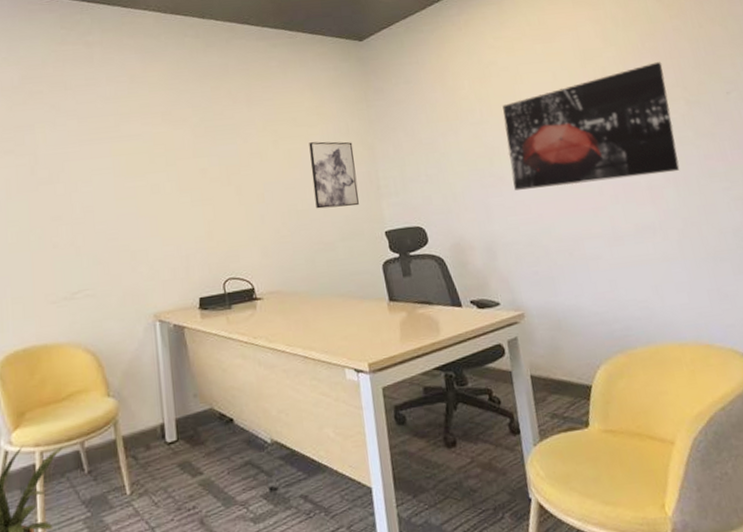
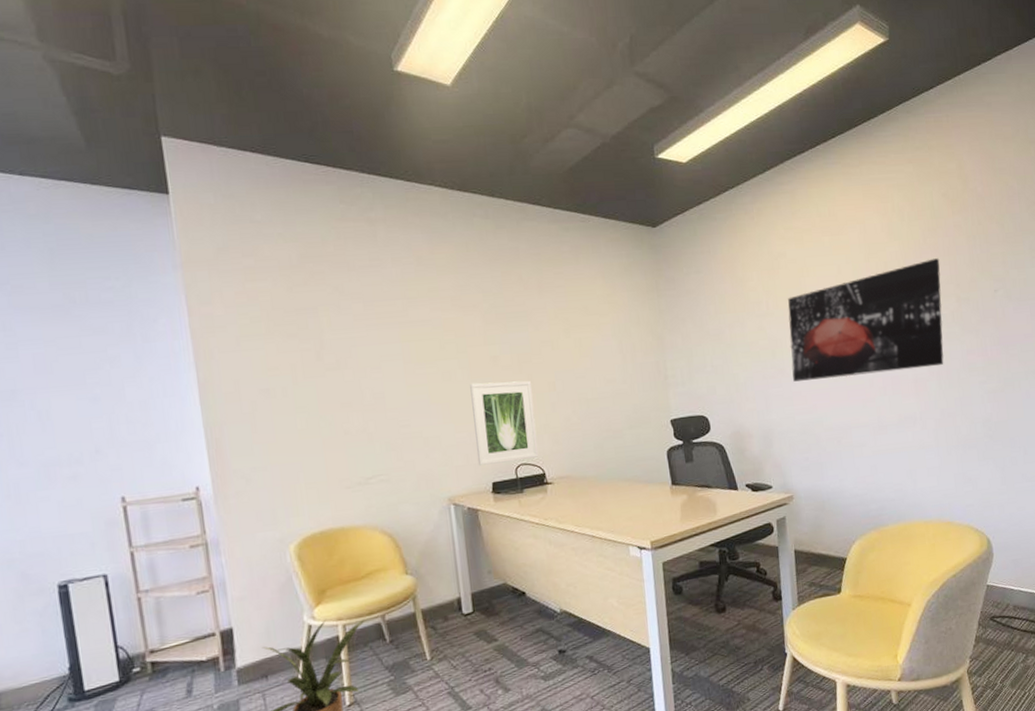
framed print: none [178,192,248,280] -> present [470,380,539,466]
wall art: present [309,141,359,209] -> none [600,331,647,398]

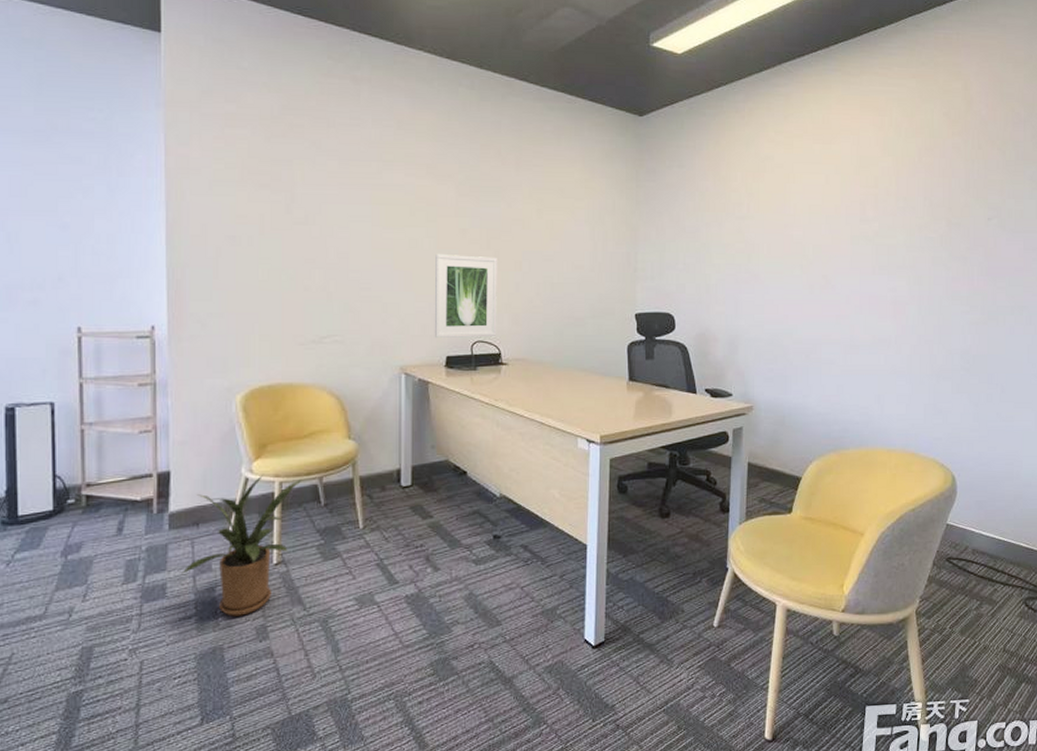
wall art: present [788,258,944,382] -> none [767,179,934,291]

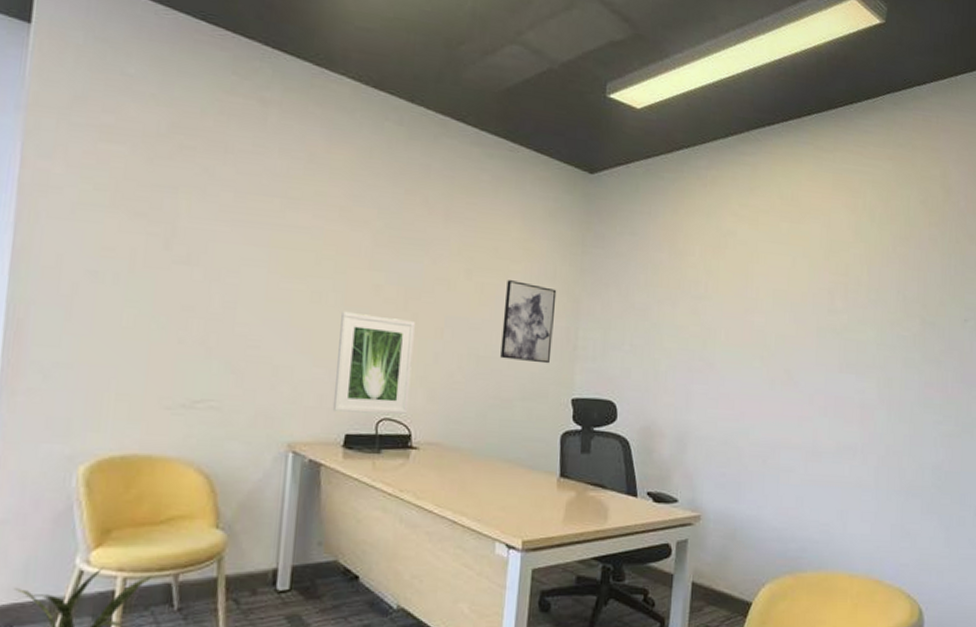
wall art: none [572,216,617,285] -> present [500,280,557,364]

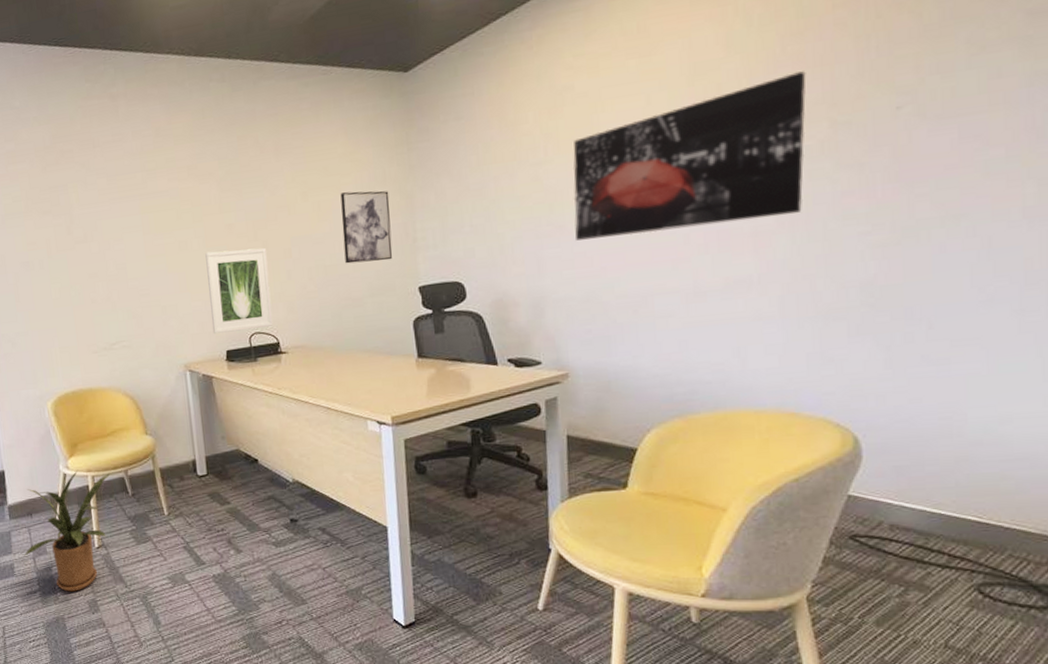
wall art: none [722,270,908,394] -> present [573,71,806,241]

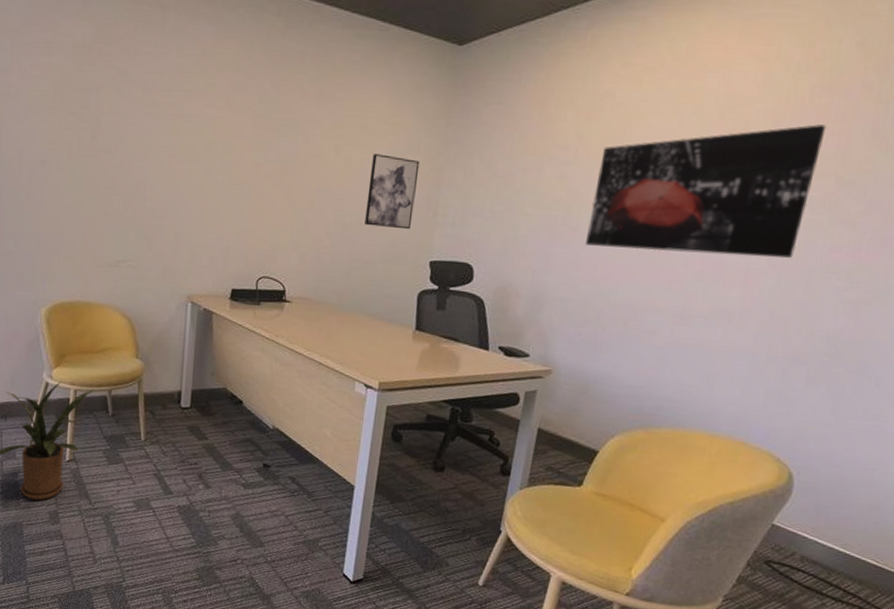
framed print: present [205,248,273,334] -> none [221,186,289,273]

